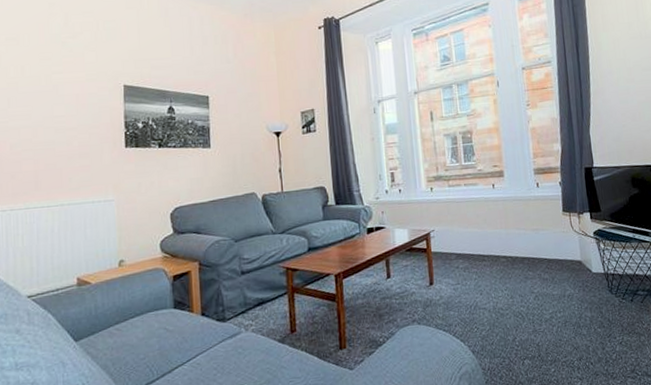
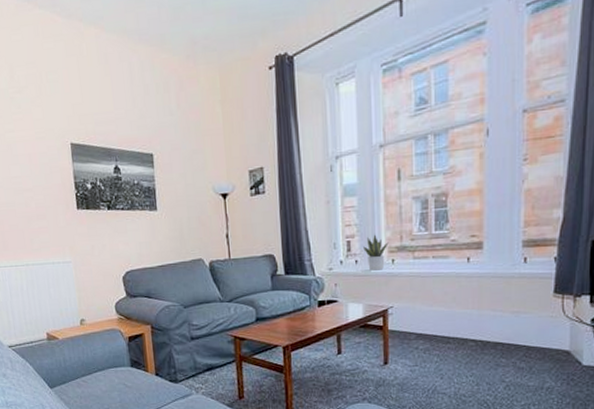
potted plant: none [405,166,427,199] -> present [363,234,389,271]

